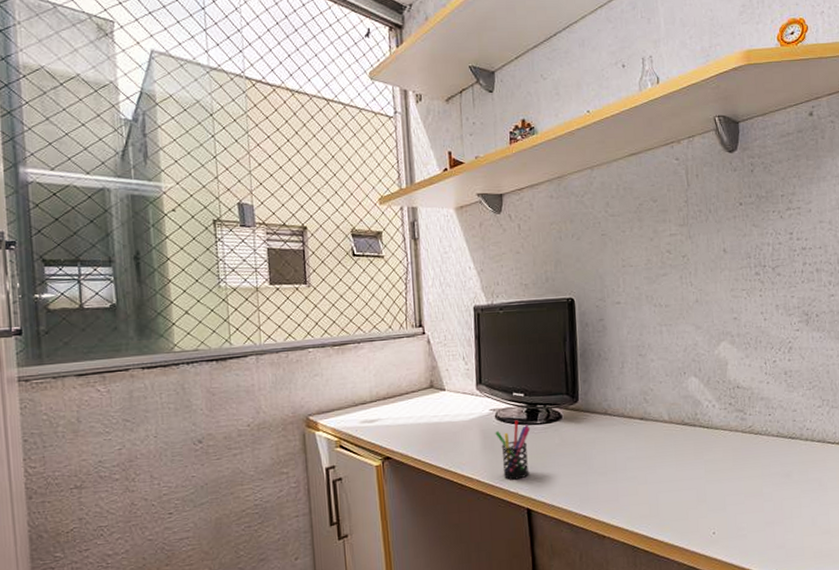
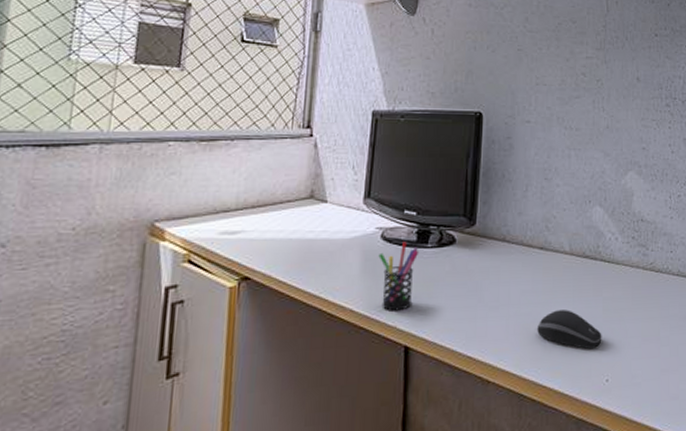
computer mouse: none [644,472,706,506] -> present [537,310,602,349]

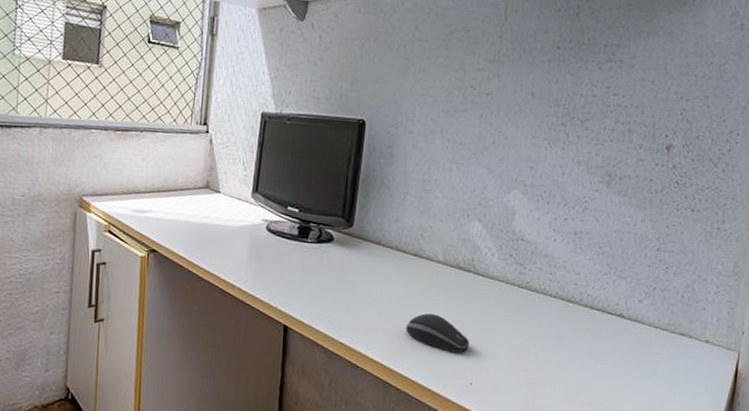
pen holder: present [378,241,419,311] -> none [263,234,300,295]

